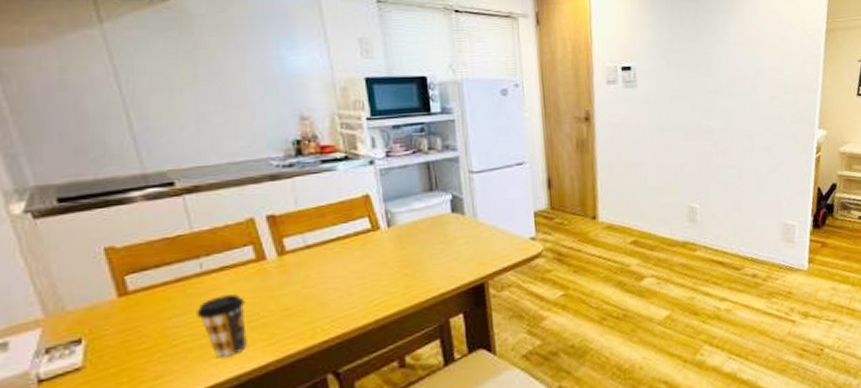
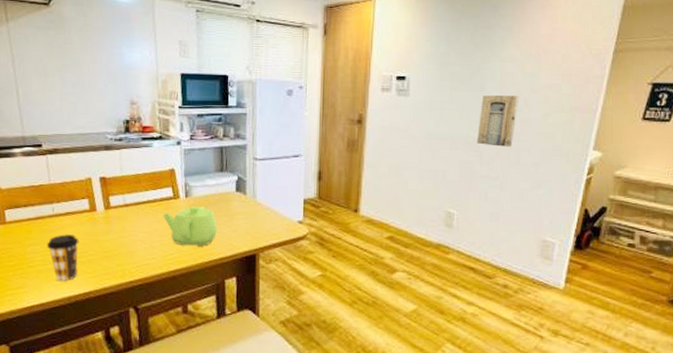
teapot: none [359,235,433,287] -> present [162,206,217,247]
wall art: none [710,80,746,133] -> present [477,95,519,147]

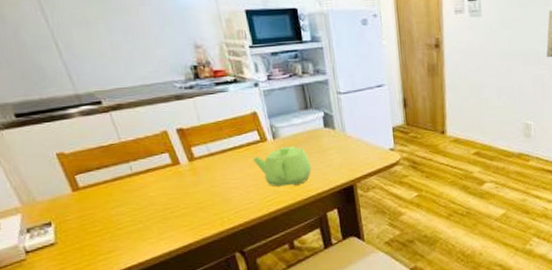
coffee cup: present [46,234,79,282] -> none [132,191,173,239]

